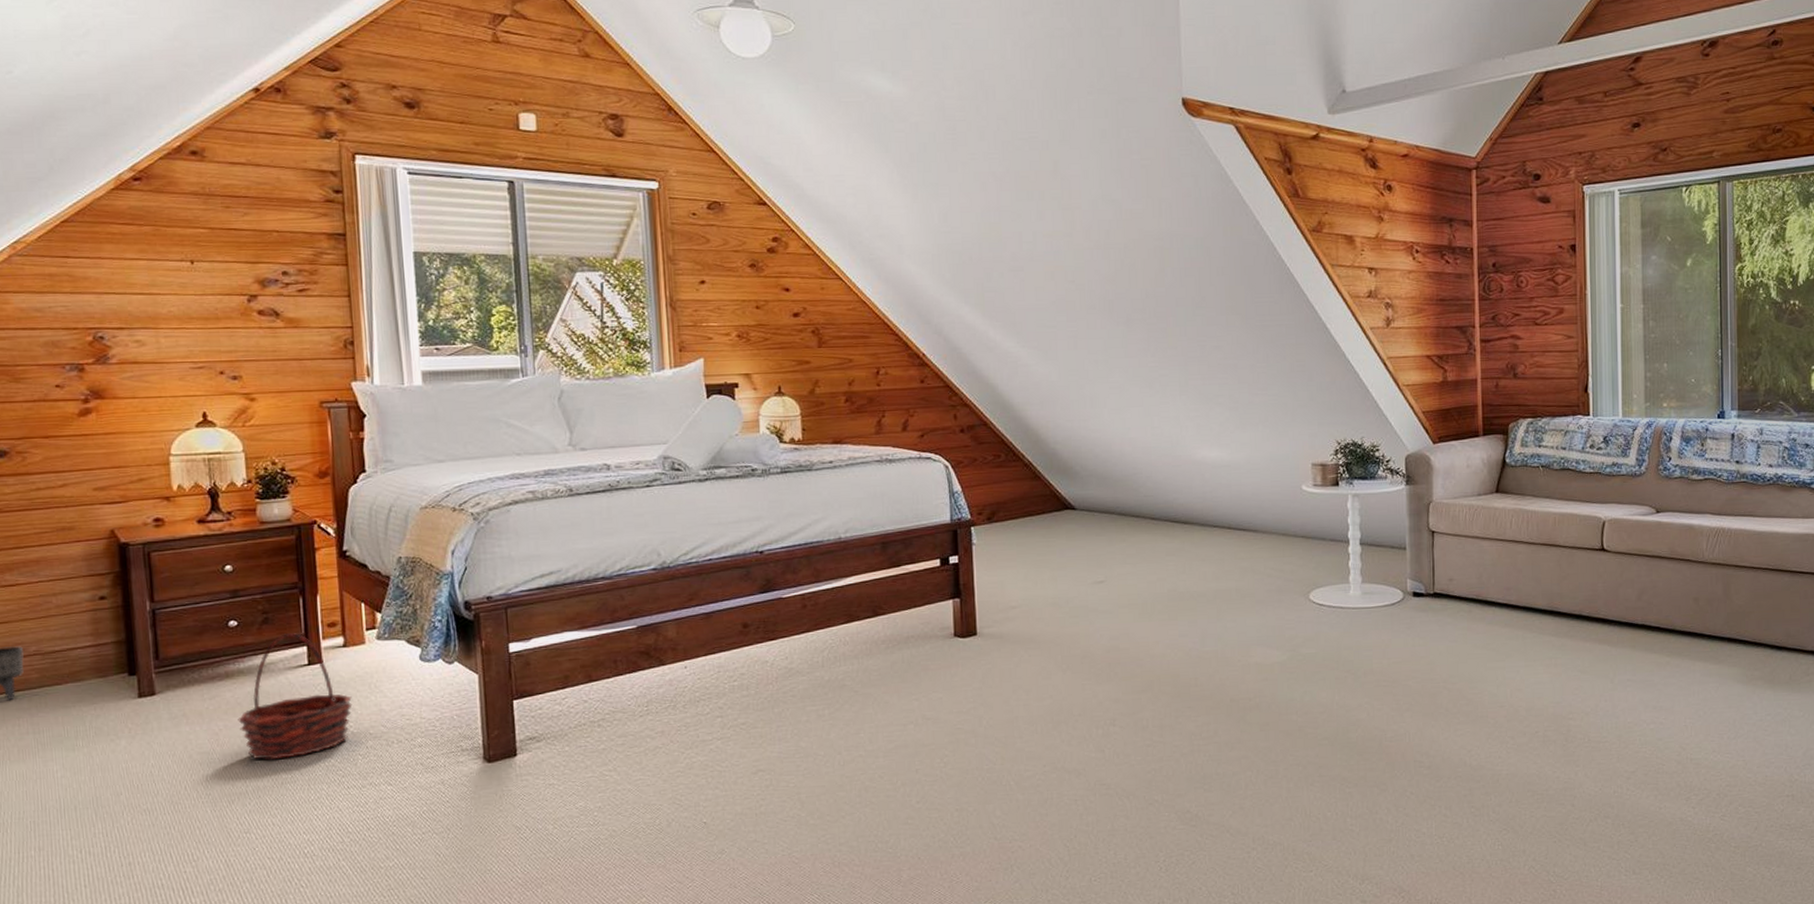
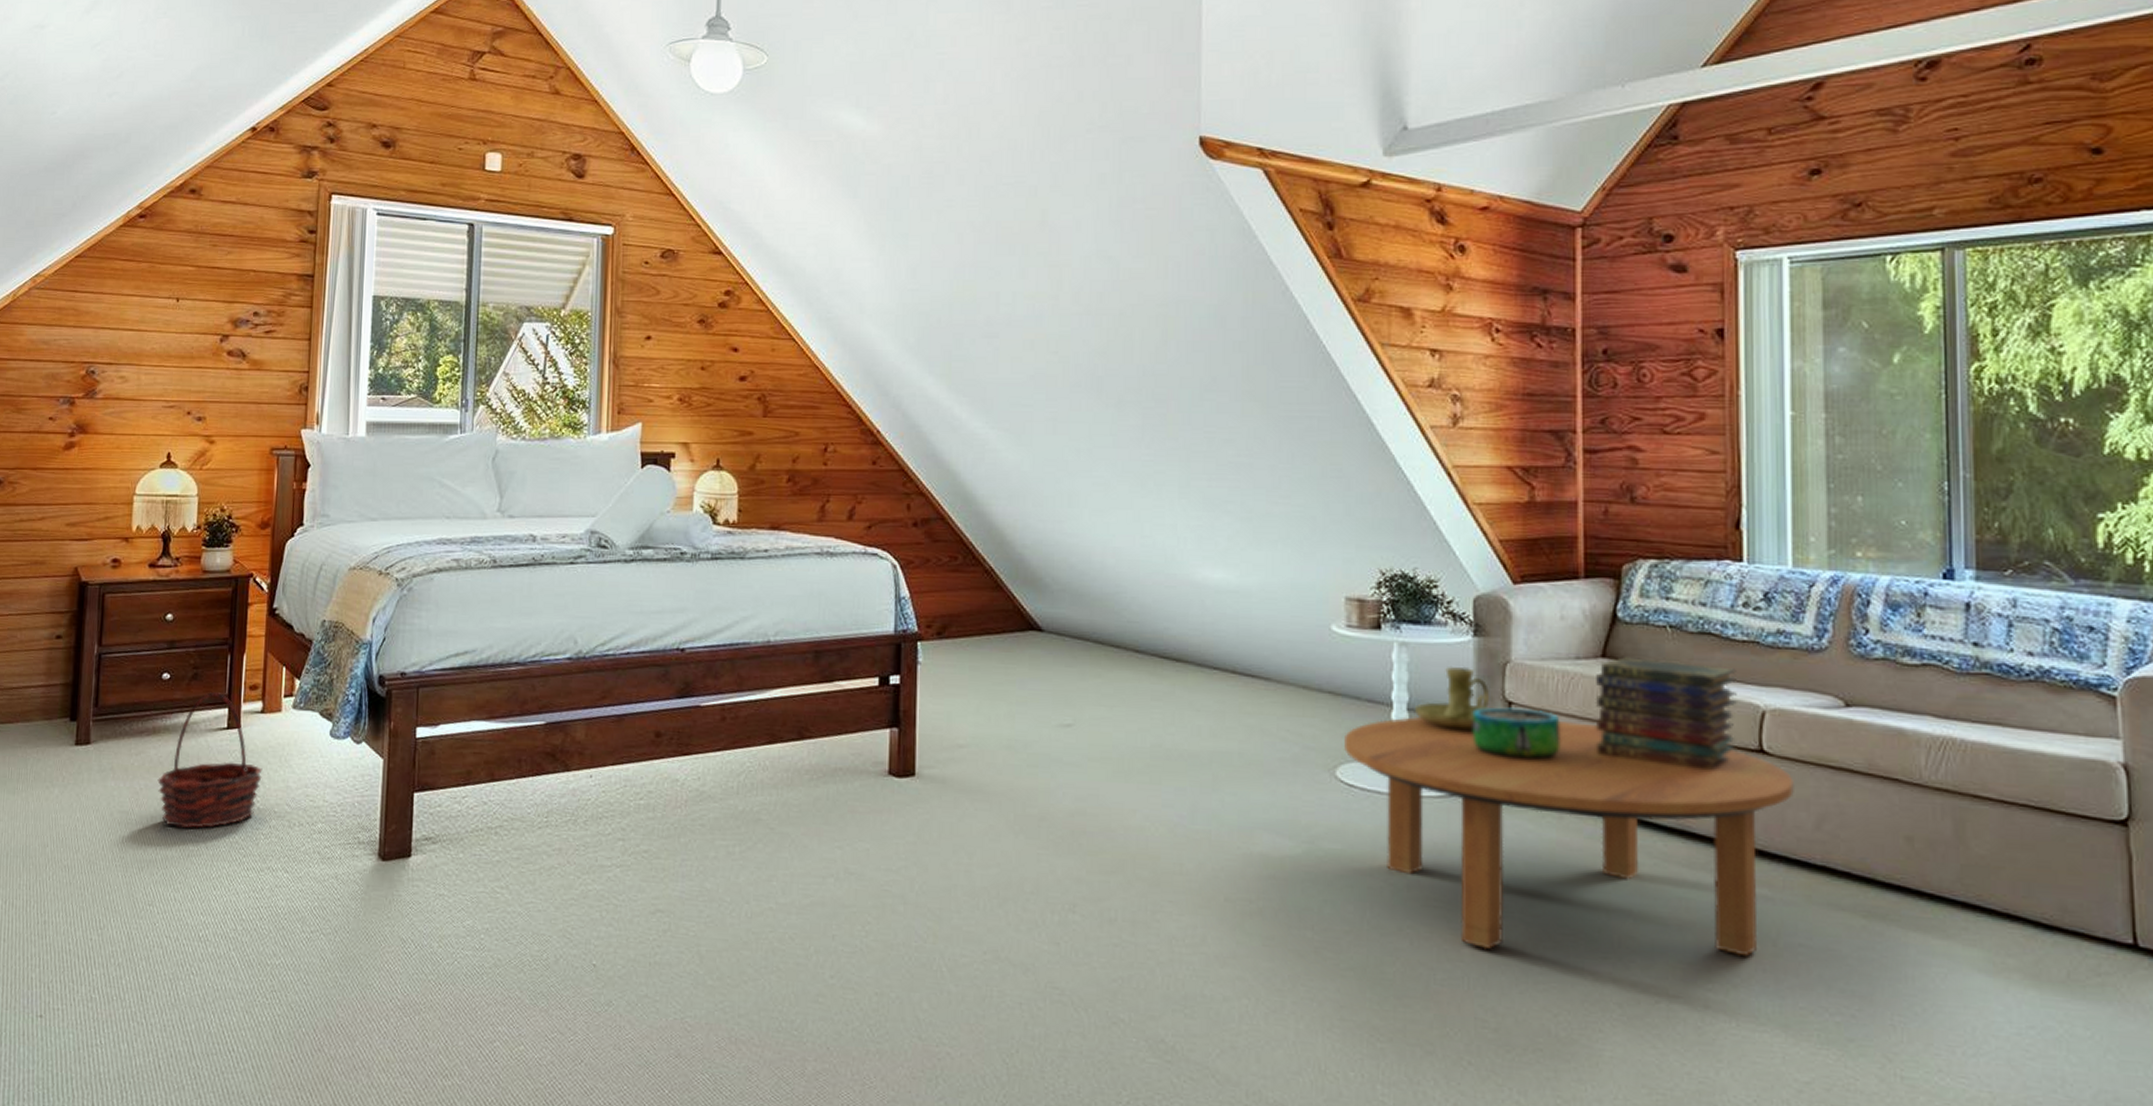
coffee table: none [1315,541,1624,712] -> present [1344,717,1794,957]
candle holder: none [1366,508,1419,555] -> present [1415,666,1491,730]
decorative bowl: none [1406,535,1469,574] -> present [1472,707,1560,761]
book stack: none [1492,491,1587,567] -> present [1595,657,1737,772]

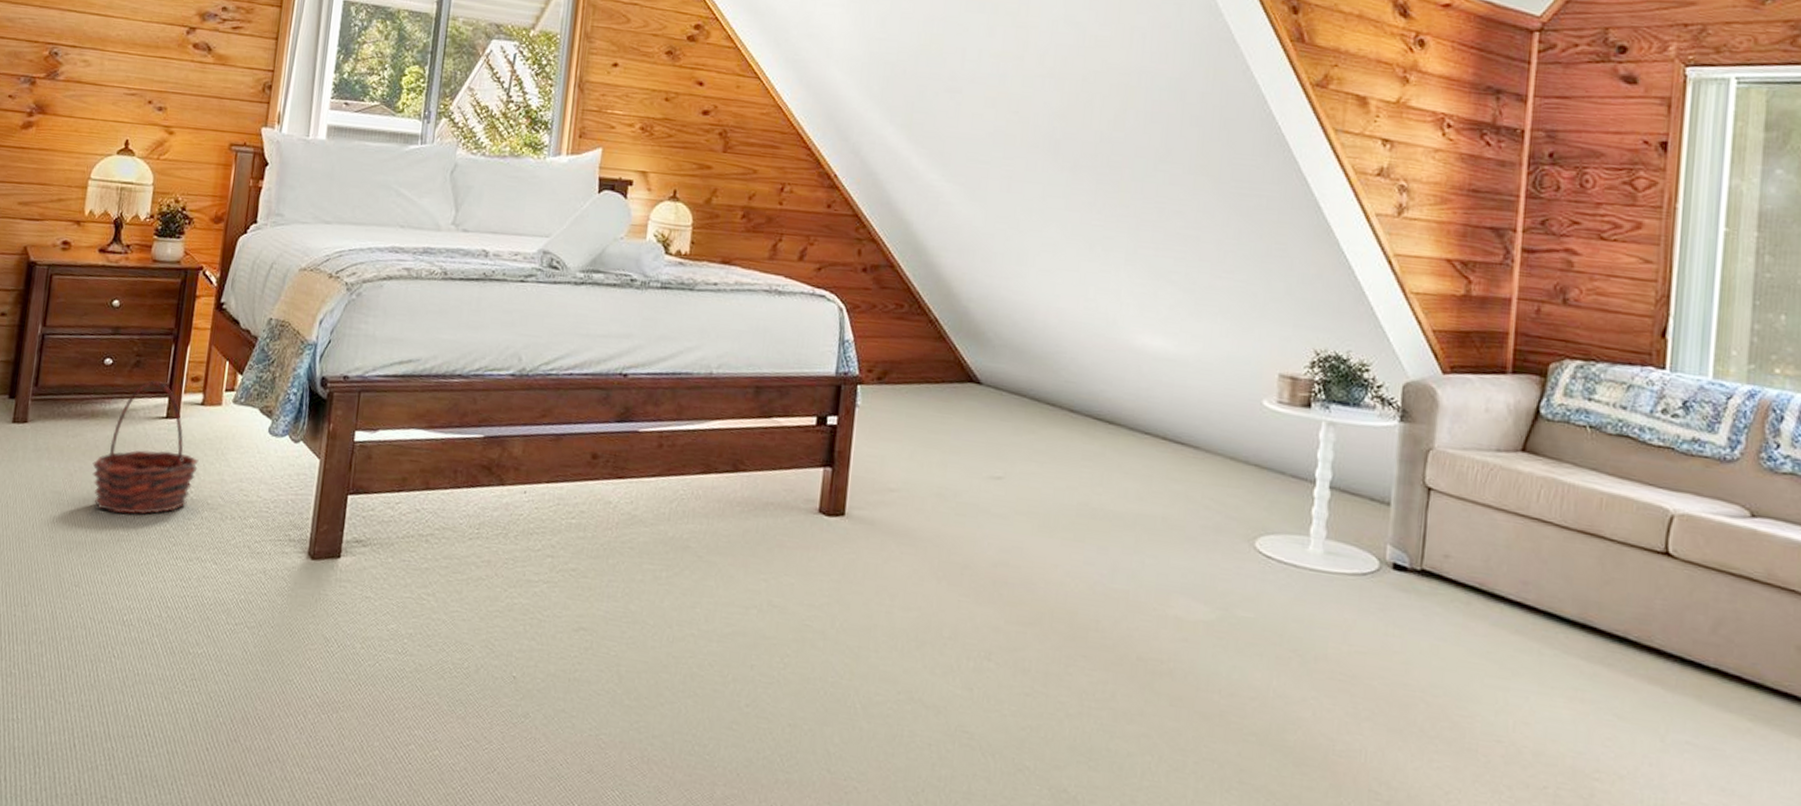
coffee table: present [1344,717,1794,957] -> none [1265,495,1695,750]
candle holder: present [1415,666,1491,730] -> none [1337,448,1410,512]
decorative bowl: present [1472,707,1560,761] -> none [1390,491,1476,547]
book stack: present [1595,657,1737,772] -> none [1508,453,1650,570]

